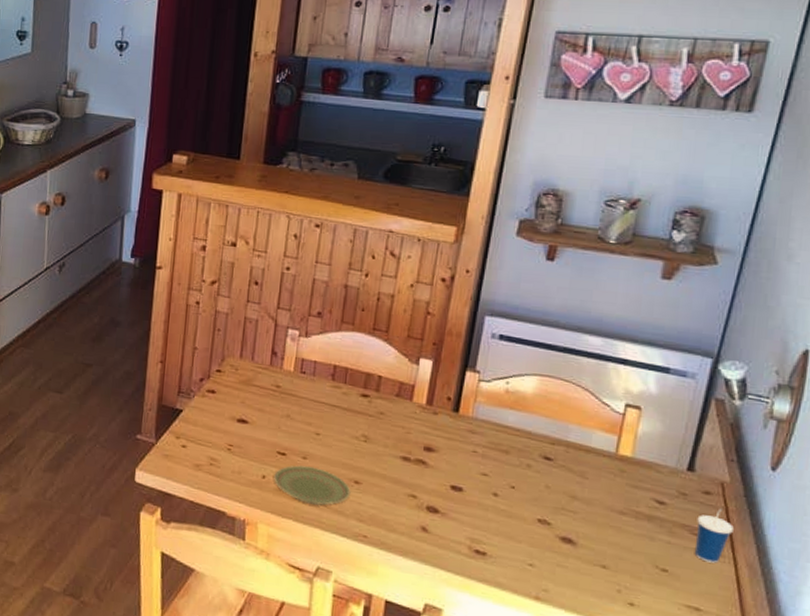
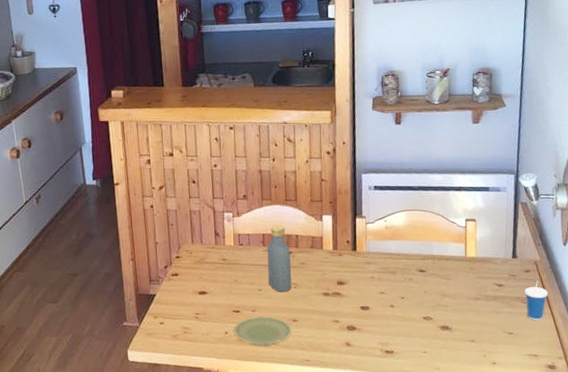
vodka: none [331,356,368,444] -> present [267,224,292,293]

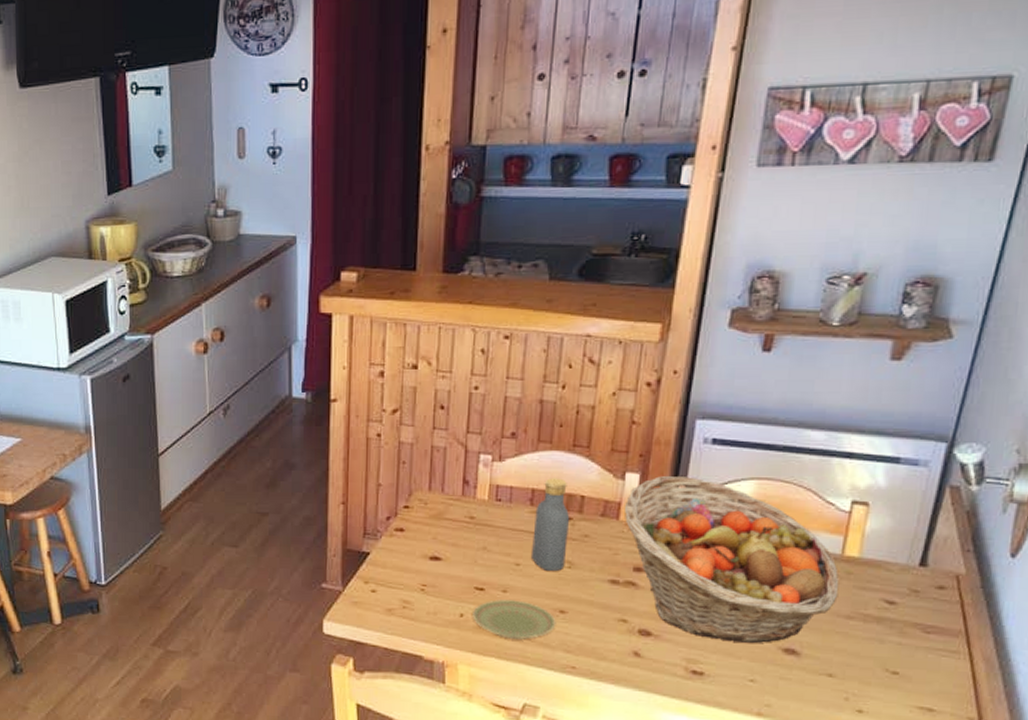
fruit basket: none [325,214,468,327] -> present [624,476,839,644]
cup: present [524,280,548,321] -> none [927,603,969,661]

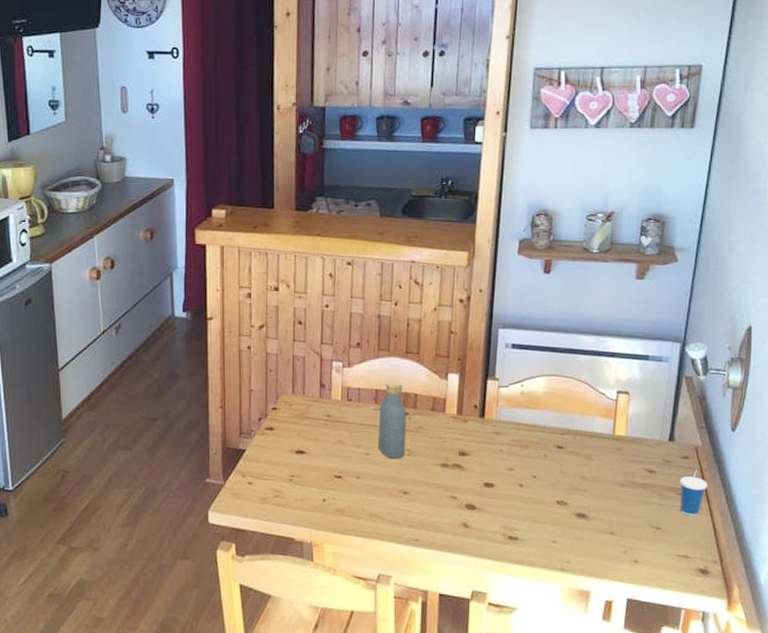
plate: present [473,600,556,639] -> none [333,485,401,519]
fruit basket: present [624,476,839,644] -> none [448,375,613,511]
cup: none [927,603,969,661] -> present [680,469,707,516]

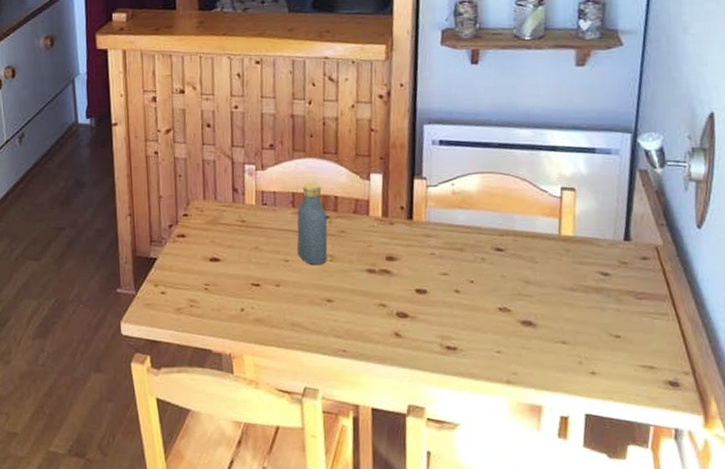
cup: present [680,469,707,516] -> none [639,271,672,323]

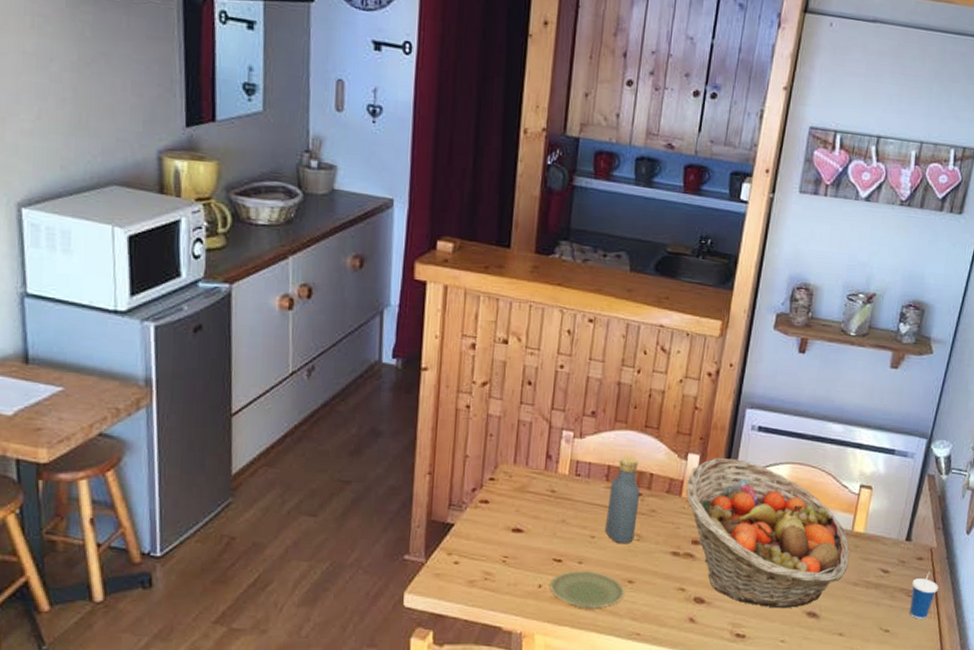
plate: none [252,293,325,329] -> present [550,571,625,609]
fruit basket: none [372,174,561,319] -> present [685,458,849,609]
cup: none [639,271,672,323] -> present [909,571,938,619]

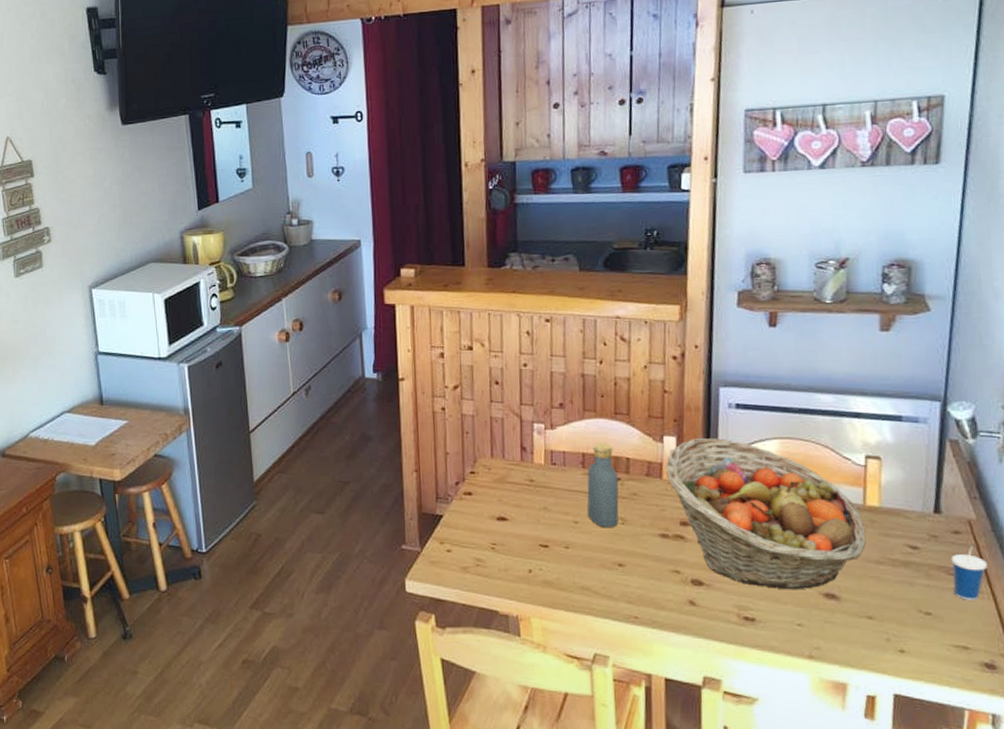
plate: present [550,571,625,609] -> none [540,555,616,592]

